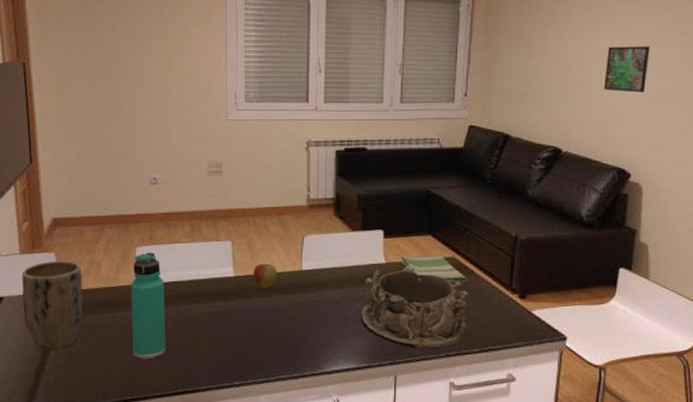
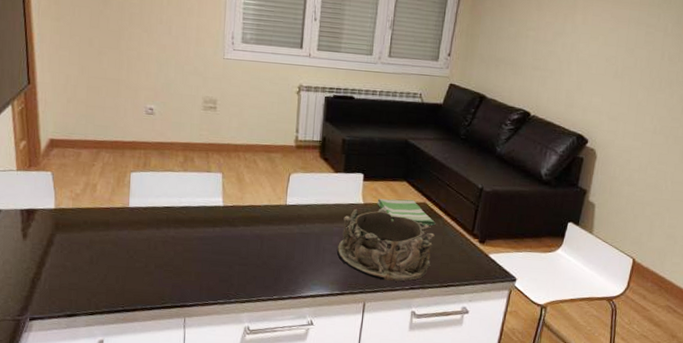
plant pot: present [21,261,83,351] -> none [18,179,79,262]
thermos bottle: present [130,252,166,359] -> none [124,178,157,276]
apple: present [253,262,277,288] -> none [241,195,264,219]
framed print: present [604,46,651,93] -> none [574,21,620,67]

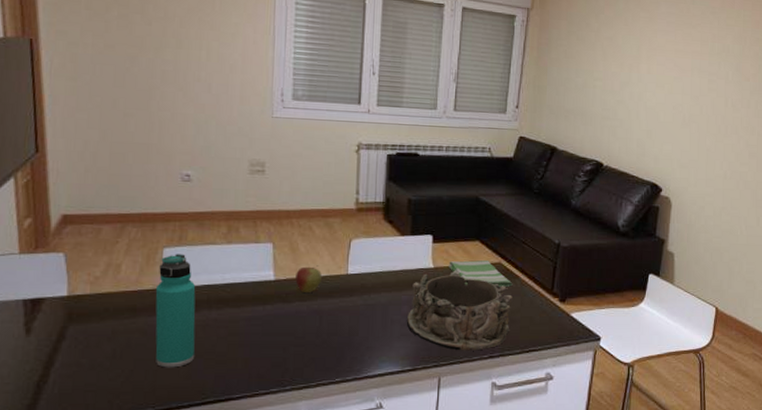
thermos bottle: none [124,178,157,276] -> present [155,254,196,368]
apple: none [241,195,264,219] -> present [295,265,322,292]

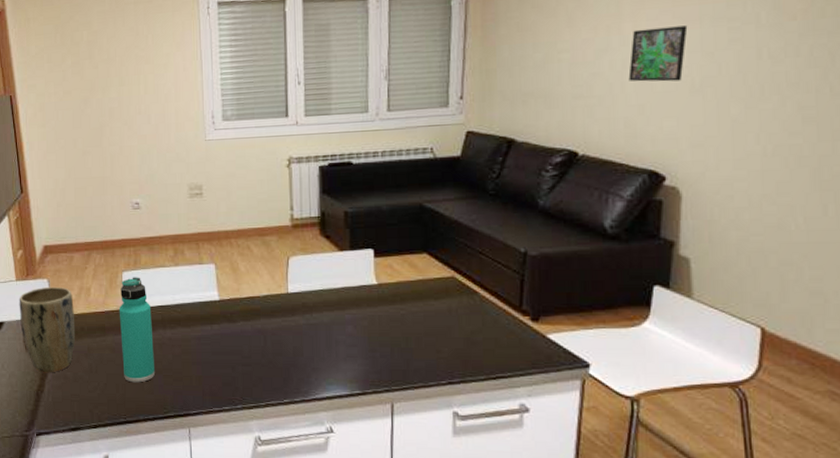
plant pot: none [20,262,98,361] -> present [19,287,76,373]
apple: present [295,265,322,292] -> none [238,285,263,312]
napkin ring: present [406,271,513,351] -> none [351,288,471,376]
dish towel: present [448,260,513,287] -> none [394,275,471,304]
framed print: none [642,71,683,115] -> present [628,25,688,82]

